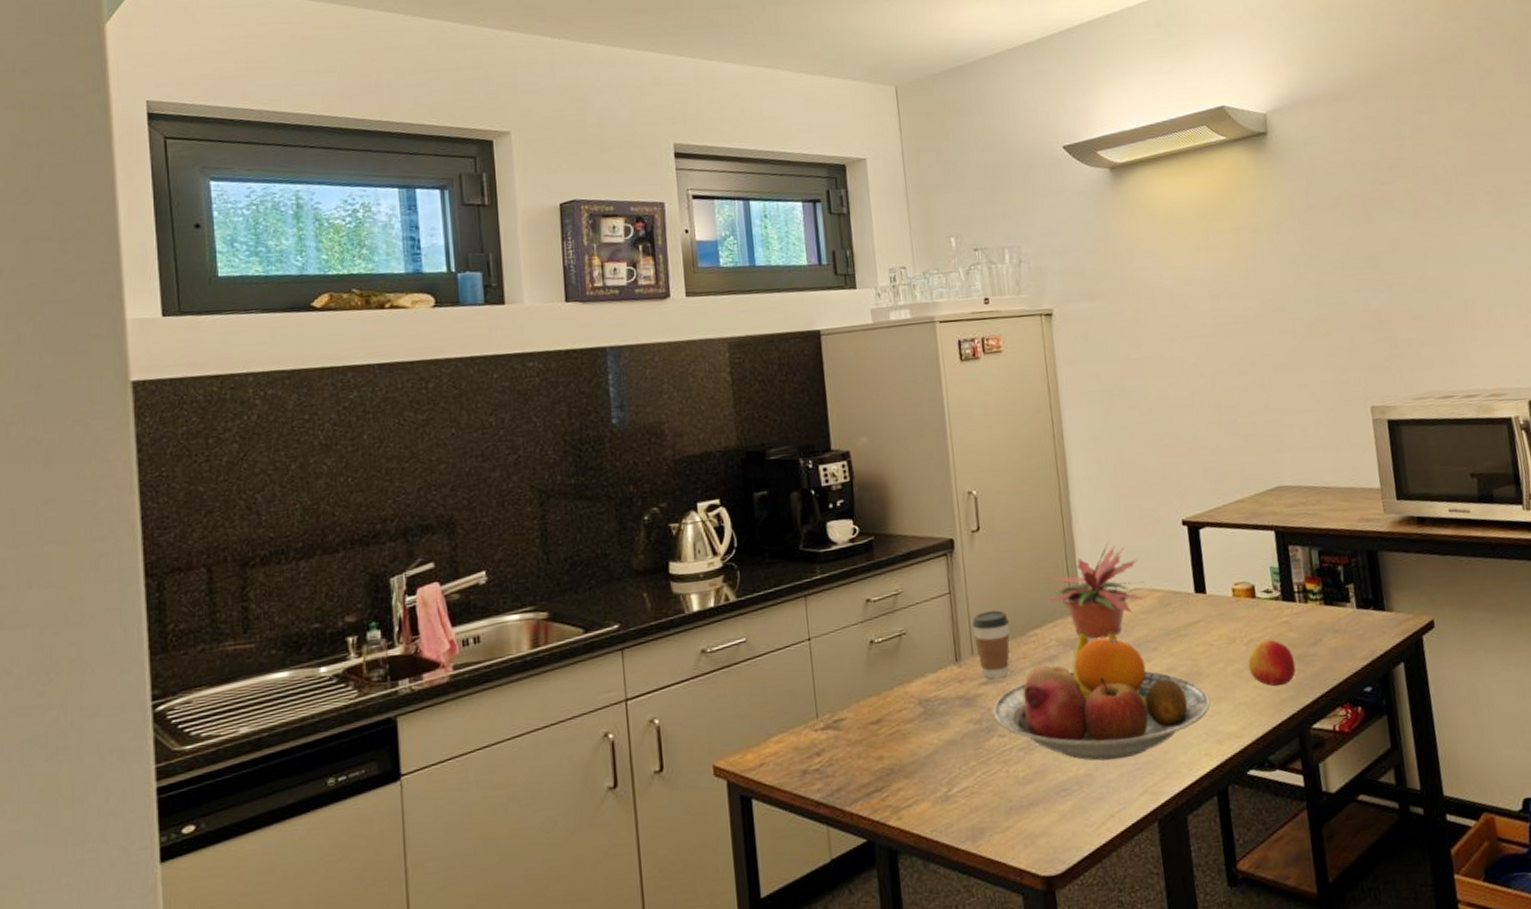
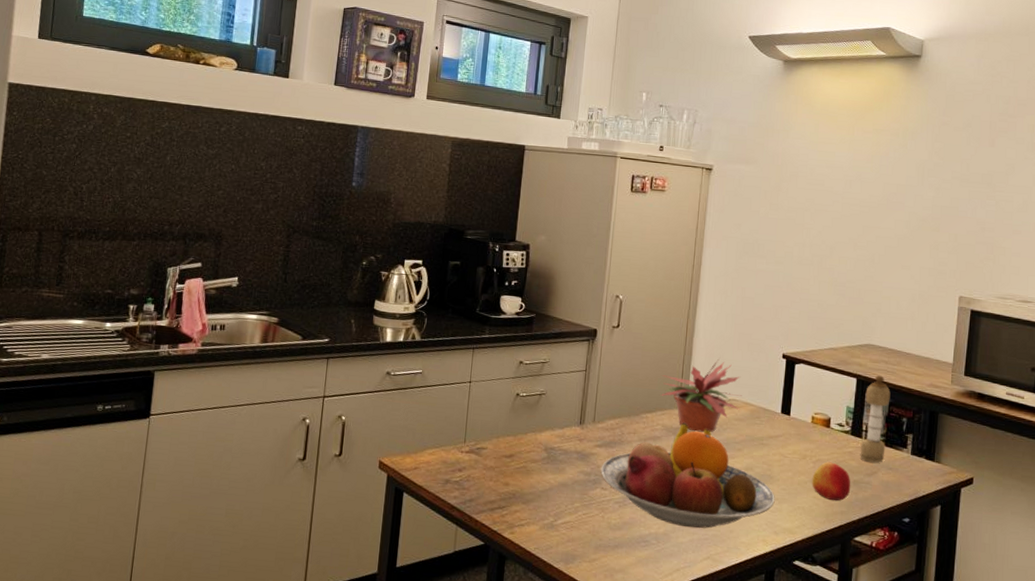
coffee cup: present [971,610,1010,680] -> none [598,391,629,445]
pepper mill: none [1288,521,1327,629] -> present [860,375,891,463]

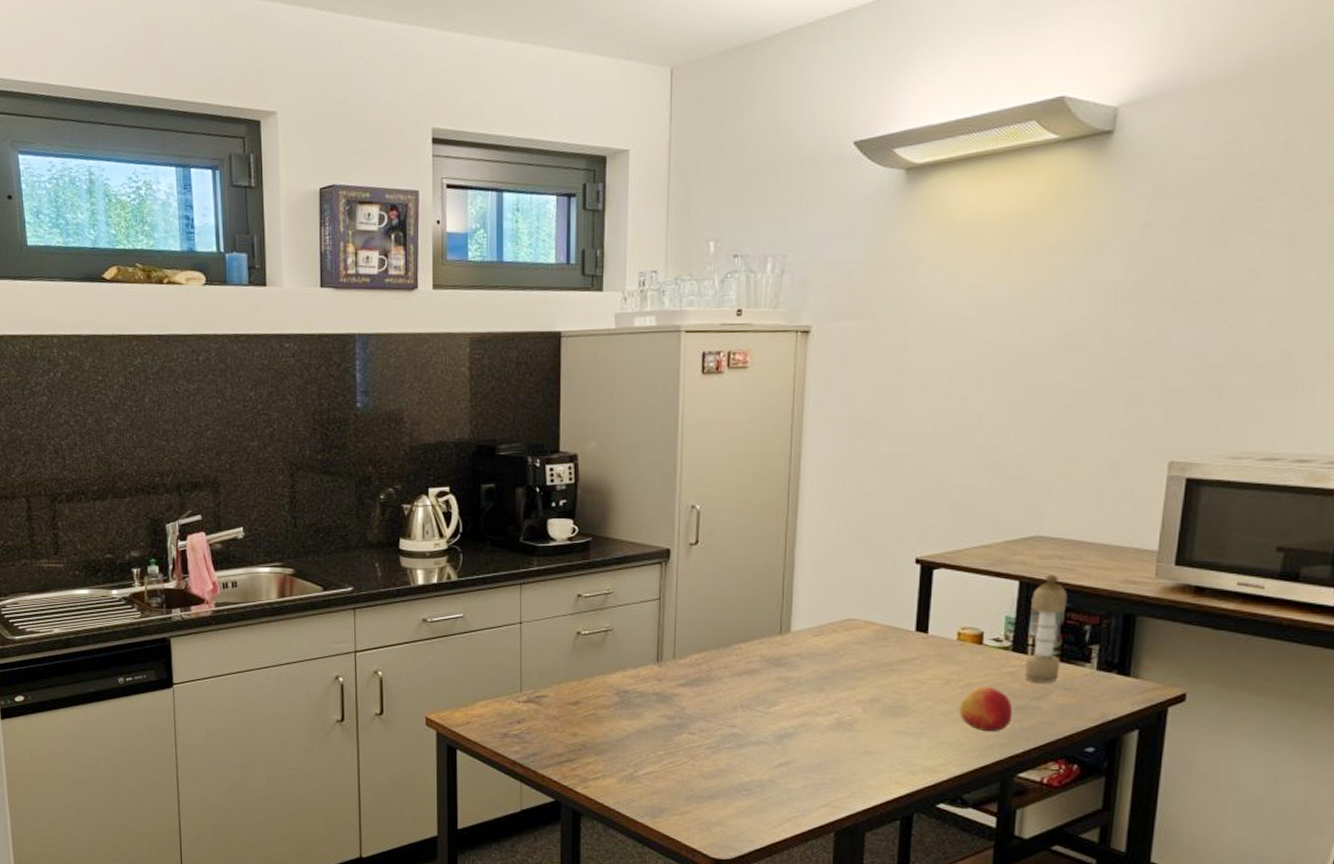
fruit bowl: present [600,422,775,529] -> none [686,651,911,773]
potted plant: present [660,359,742,432] -> none [755,572,863,661]

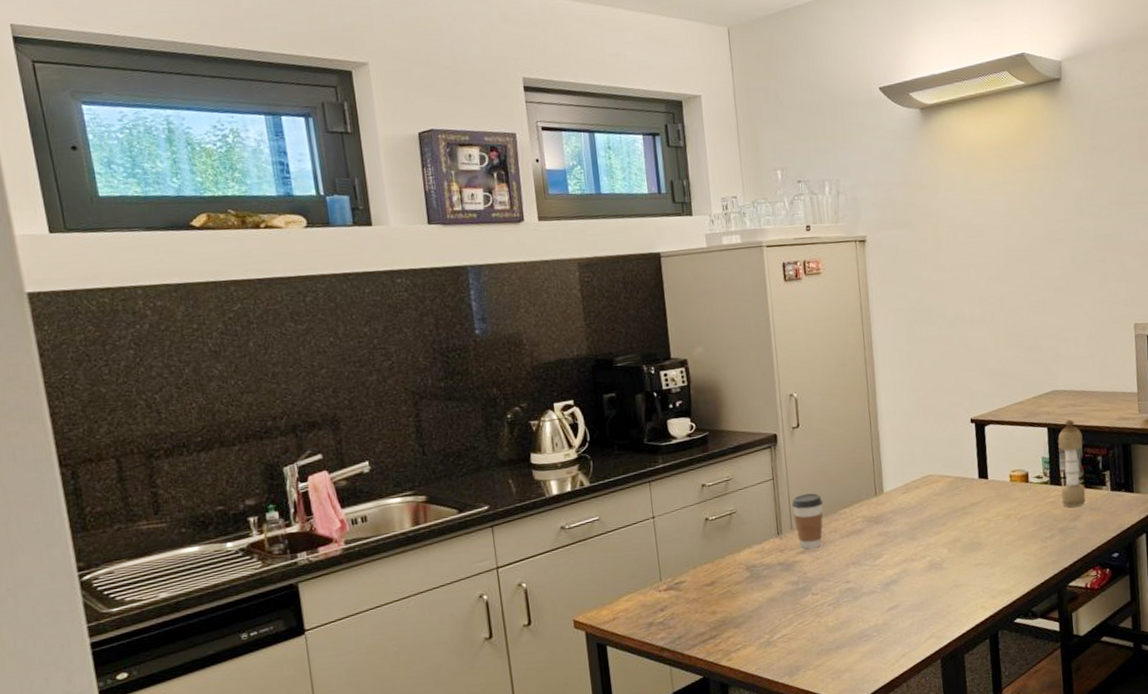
coffee cup: none [677,621,716,683] -> present [791,493,824,549]
apple: present [959,685,1013,732] -> none [1019,515,1059,553]

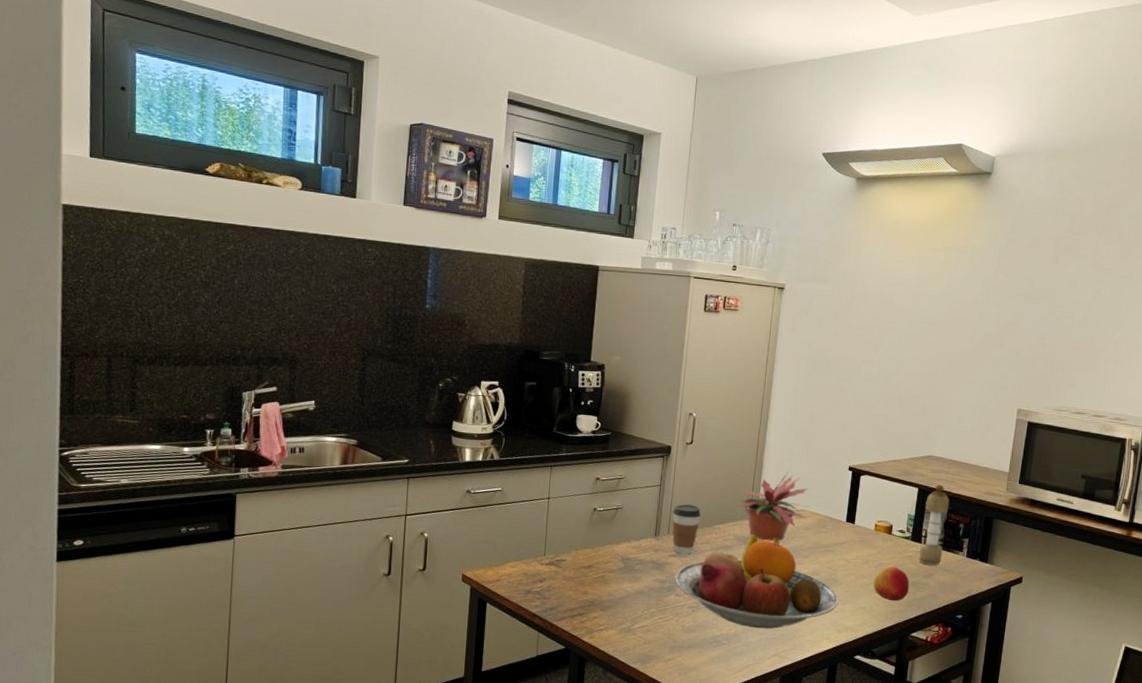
fruit bowl: none [807,509,987,613] -> present [675,532,839,629]
potted plant: none [853,438,937,516] -> present [732,472,810,541]
apple: none [1019,515,1059,553] -> present [873,565,910,601]

